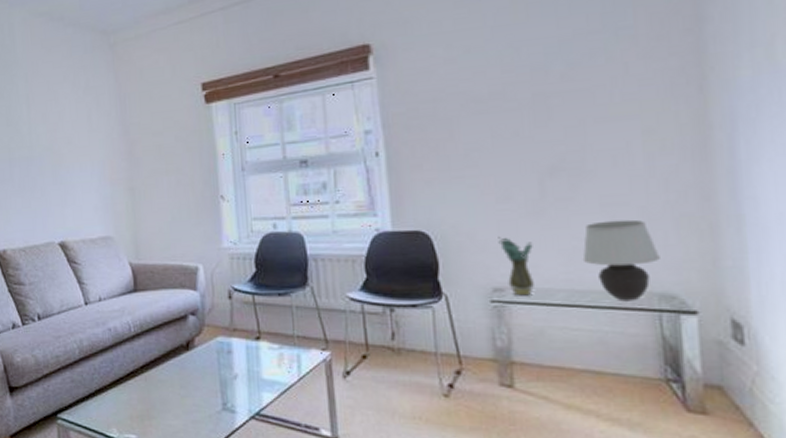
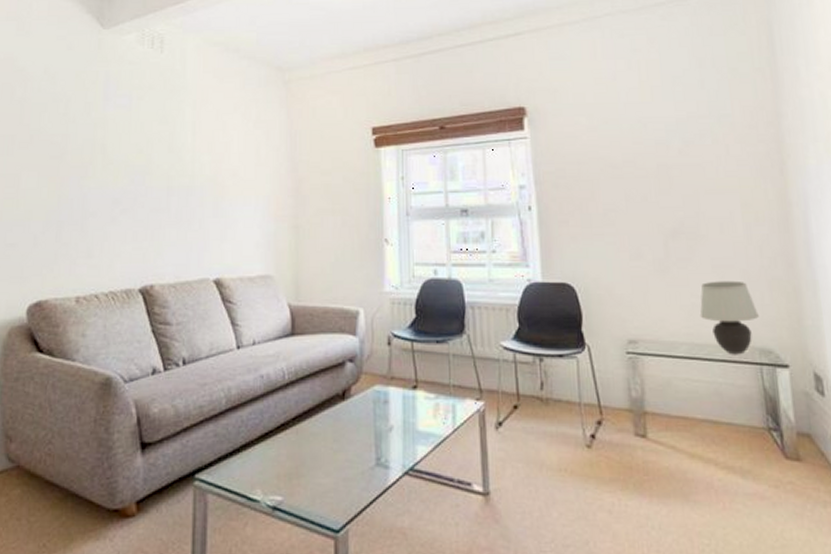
vase: present [498,237,534,296] -> none [632,292,662,348]

